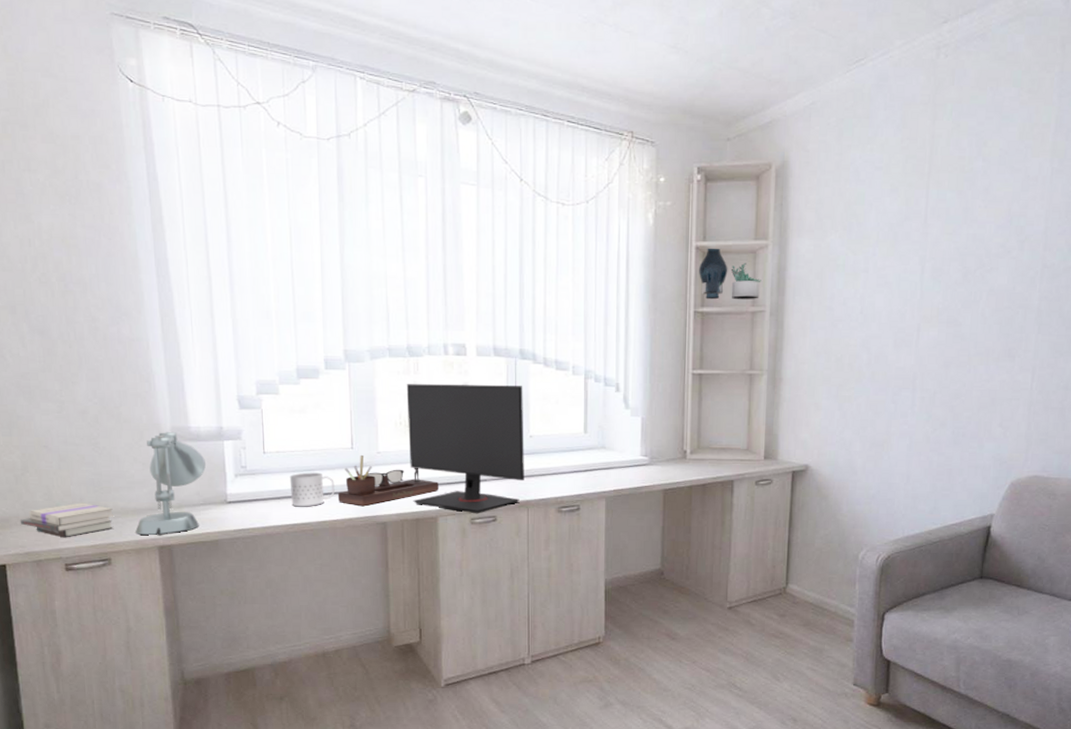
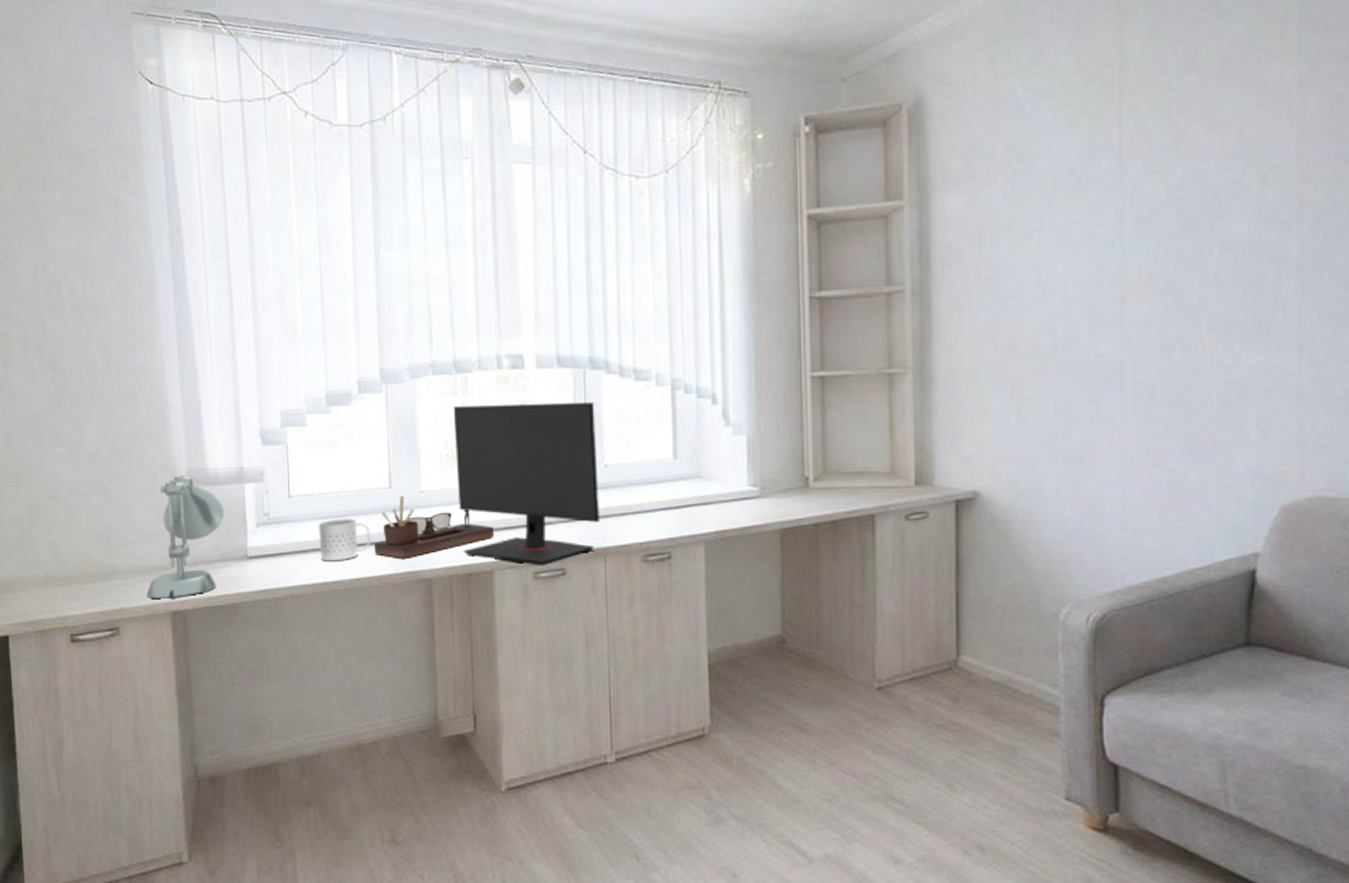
books: present [20,502,113,538] -> none [24,561,123,604]
vase: present [698,249,728,300] -> none [812,216,852,281]
succulent plant: present [730,262,761,300] -> none [855,230,897,279]

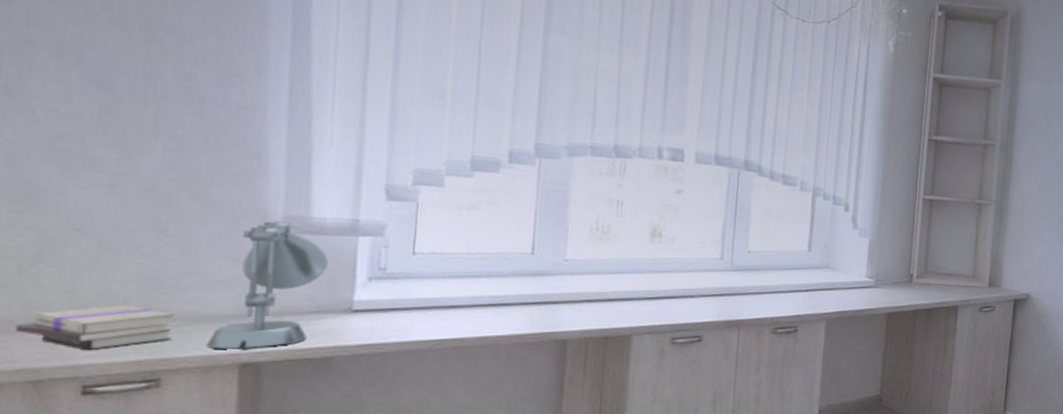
books: none [24,561,123,604] -> present [14,305,175,351]
mug: present [318,519,371,562] -> none [443,278,505,320]
desk organizer: present [373,495,494,560] -> none [506,261,637,322]
computer monitor: present [453,402,600,567] -> none [603,186,745,334]

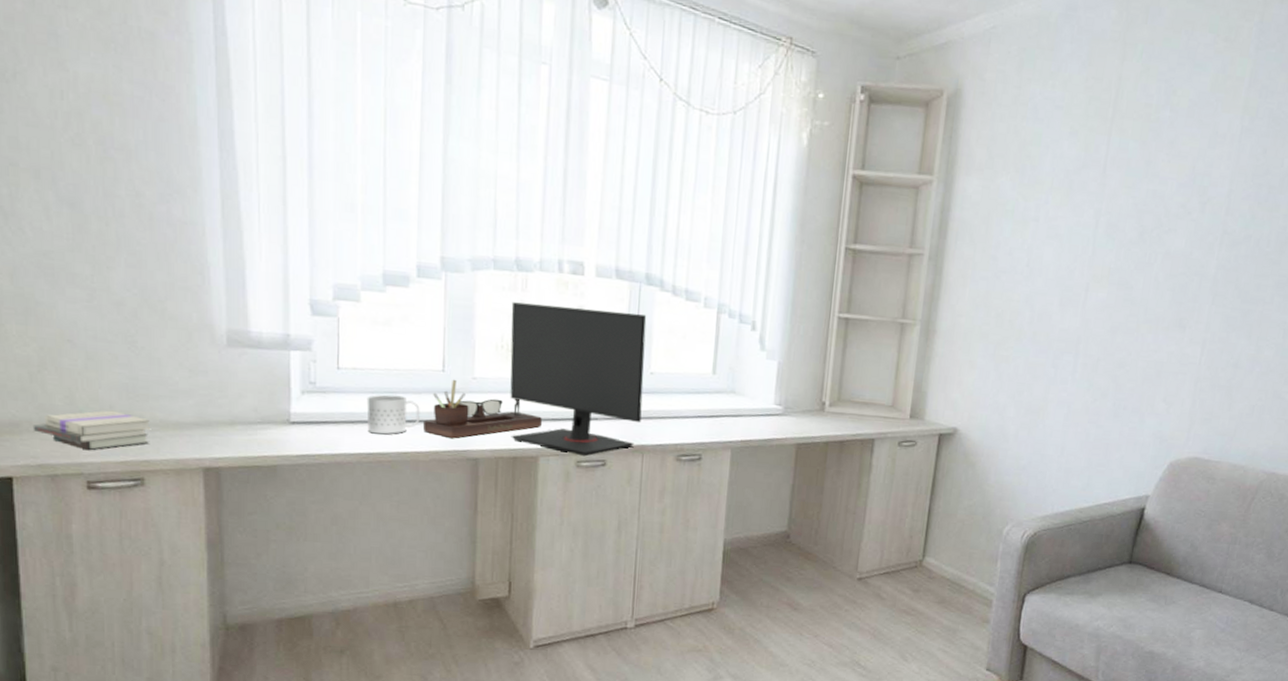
desk lamp: present [207,221,328,351] -> none [176,334,266,457]
mug: none [443,278,505,320] -> present [366,394,420,435]
desk organizer: none [506,261,637,322] -> present [422,379,542,439]
computer monitor: none [603,186,745,334] -> present [510,302,647,457]

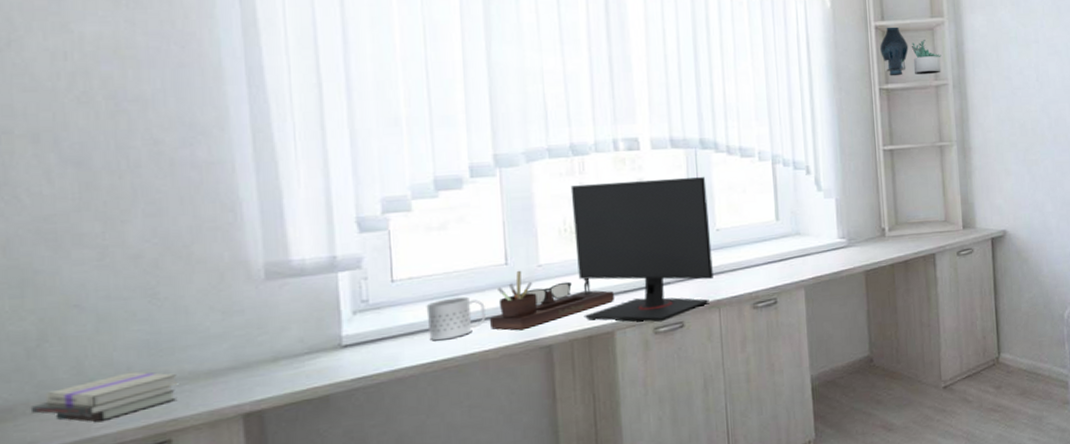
vase: none [853,179,887,237] -> present [879,28,909,76]
succulent plant: none [888,198,922,241] -> present [911,39,942,75]

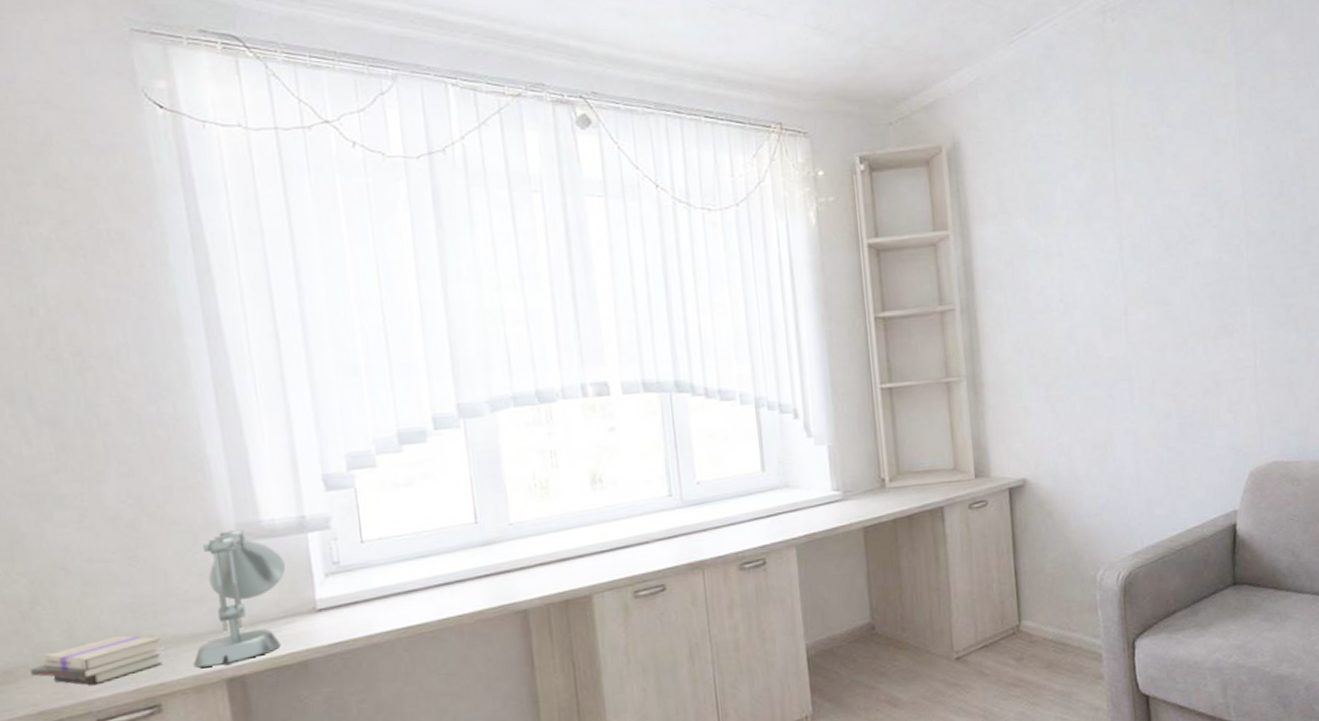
desk lamp: none [210,269,312,403] -> present [193,529,285,668]
mug: present [426,296,486,341] -> none [397,558,458,605]
desk organizer: present [489,270,614,331] -> none [461,529,590,594]
computer monitor: present [570,177,713,323] -> none [538,424,695,586]
vase: present [879,28,909,76] -> none [873,245,908,303]
succulent plant: present [911,39,942,75] -> none [910,257,947,300]

